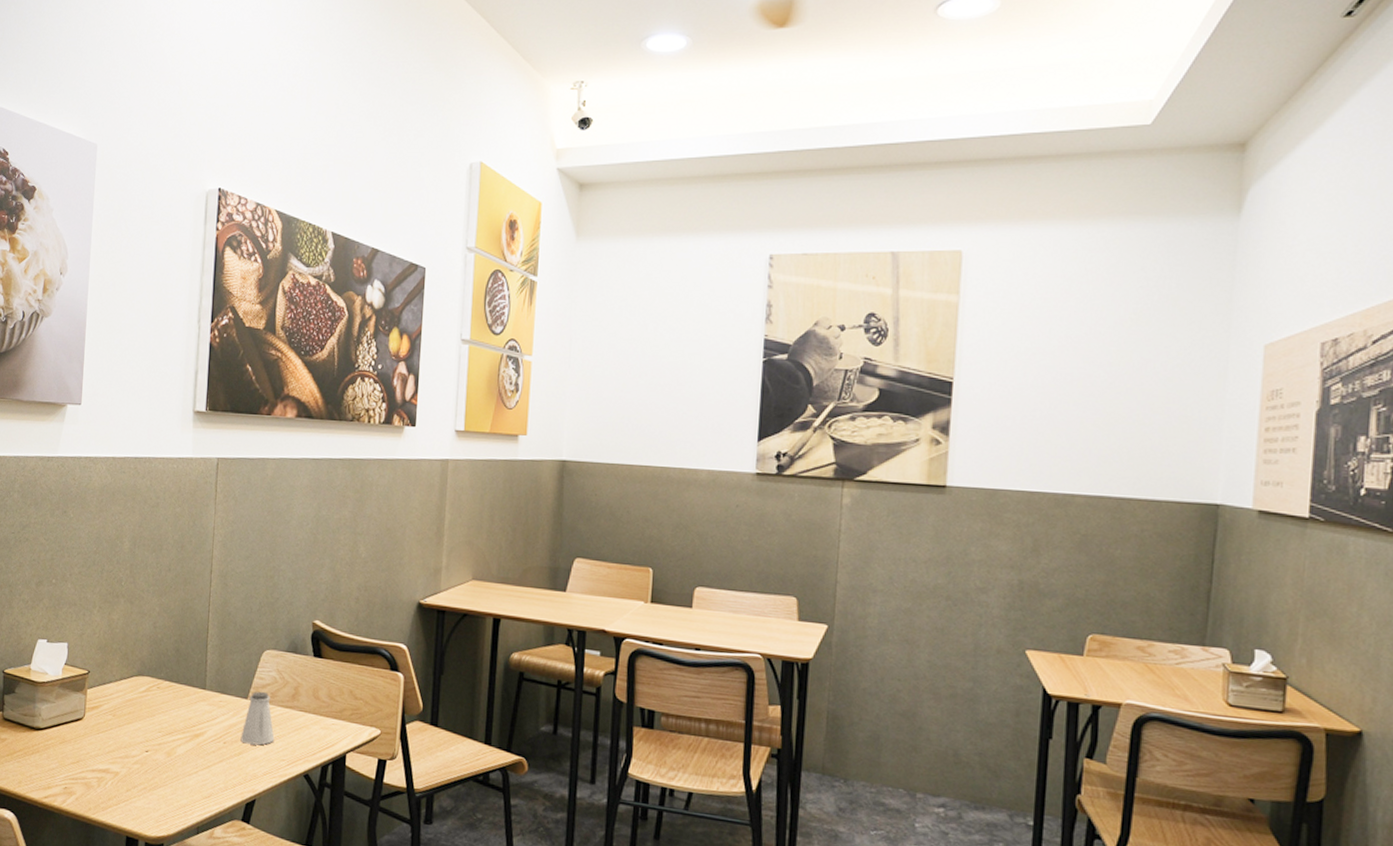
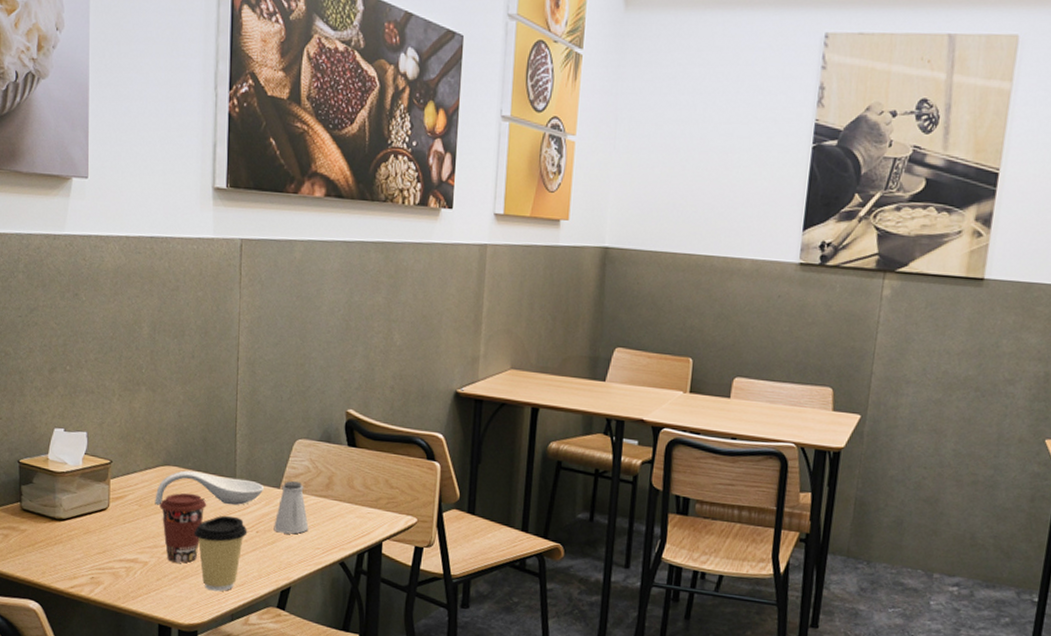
spoon rest: none [128,680,233,716] -> present [155,470,265,506]
coffee cup: none [132,703,177,774] -> present [160,492,207,563]
coffee cup: none [163,726,215,804] -> present [193,515,248,592]

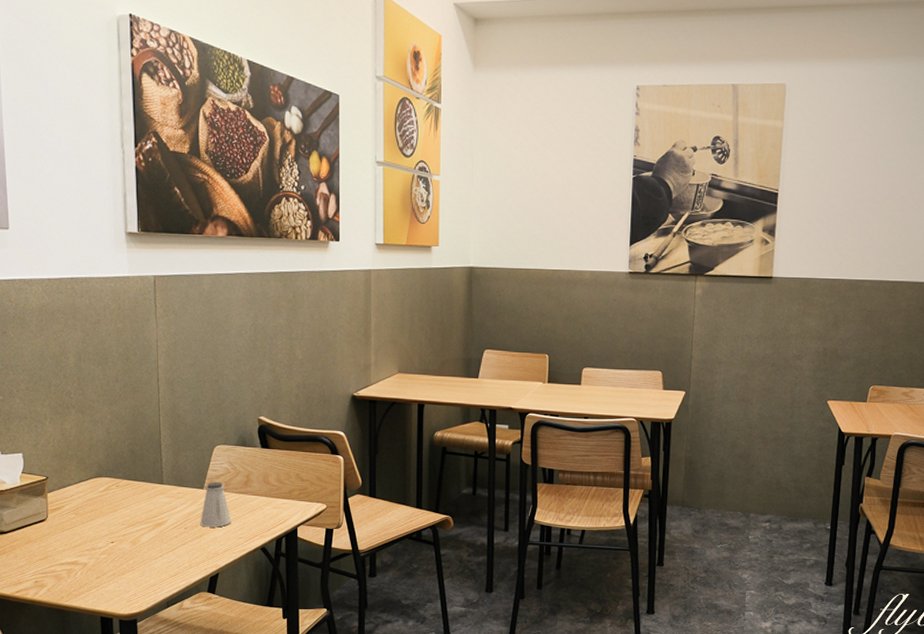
spoon rest: present [155,470,265,506] -> none [90,480,190,512]
coffee cup: present [160,492,207,563] -> none [95,499,138,561]
coffee cup: present [193,515,248,592] -> none [128,516,177,583]

